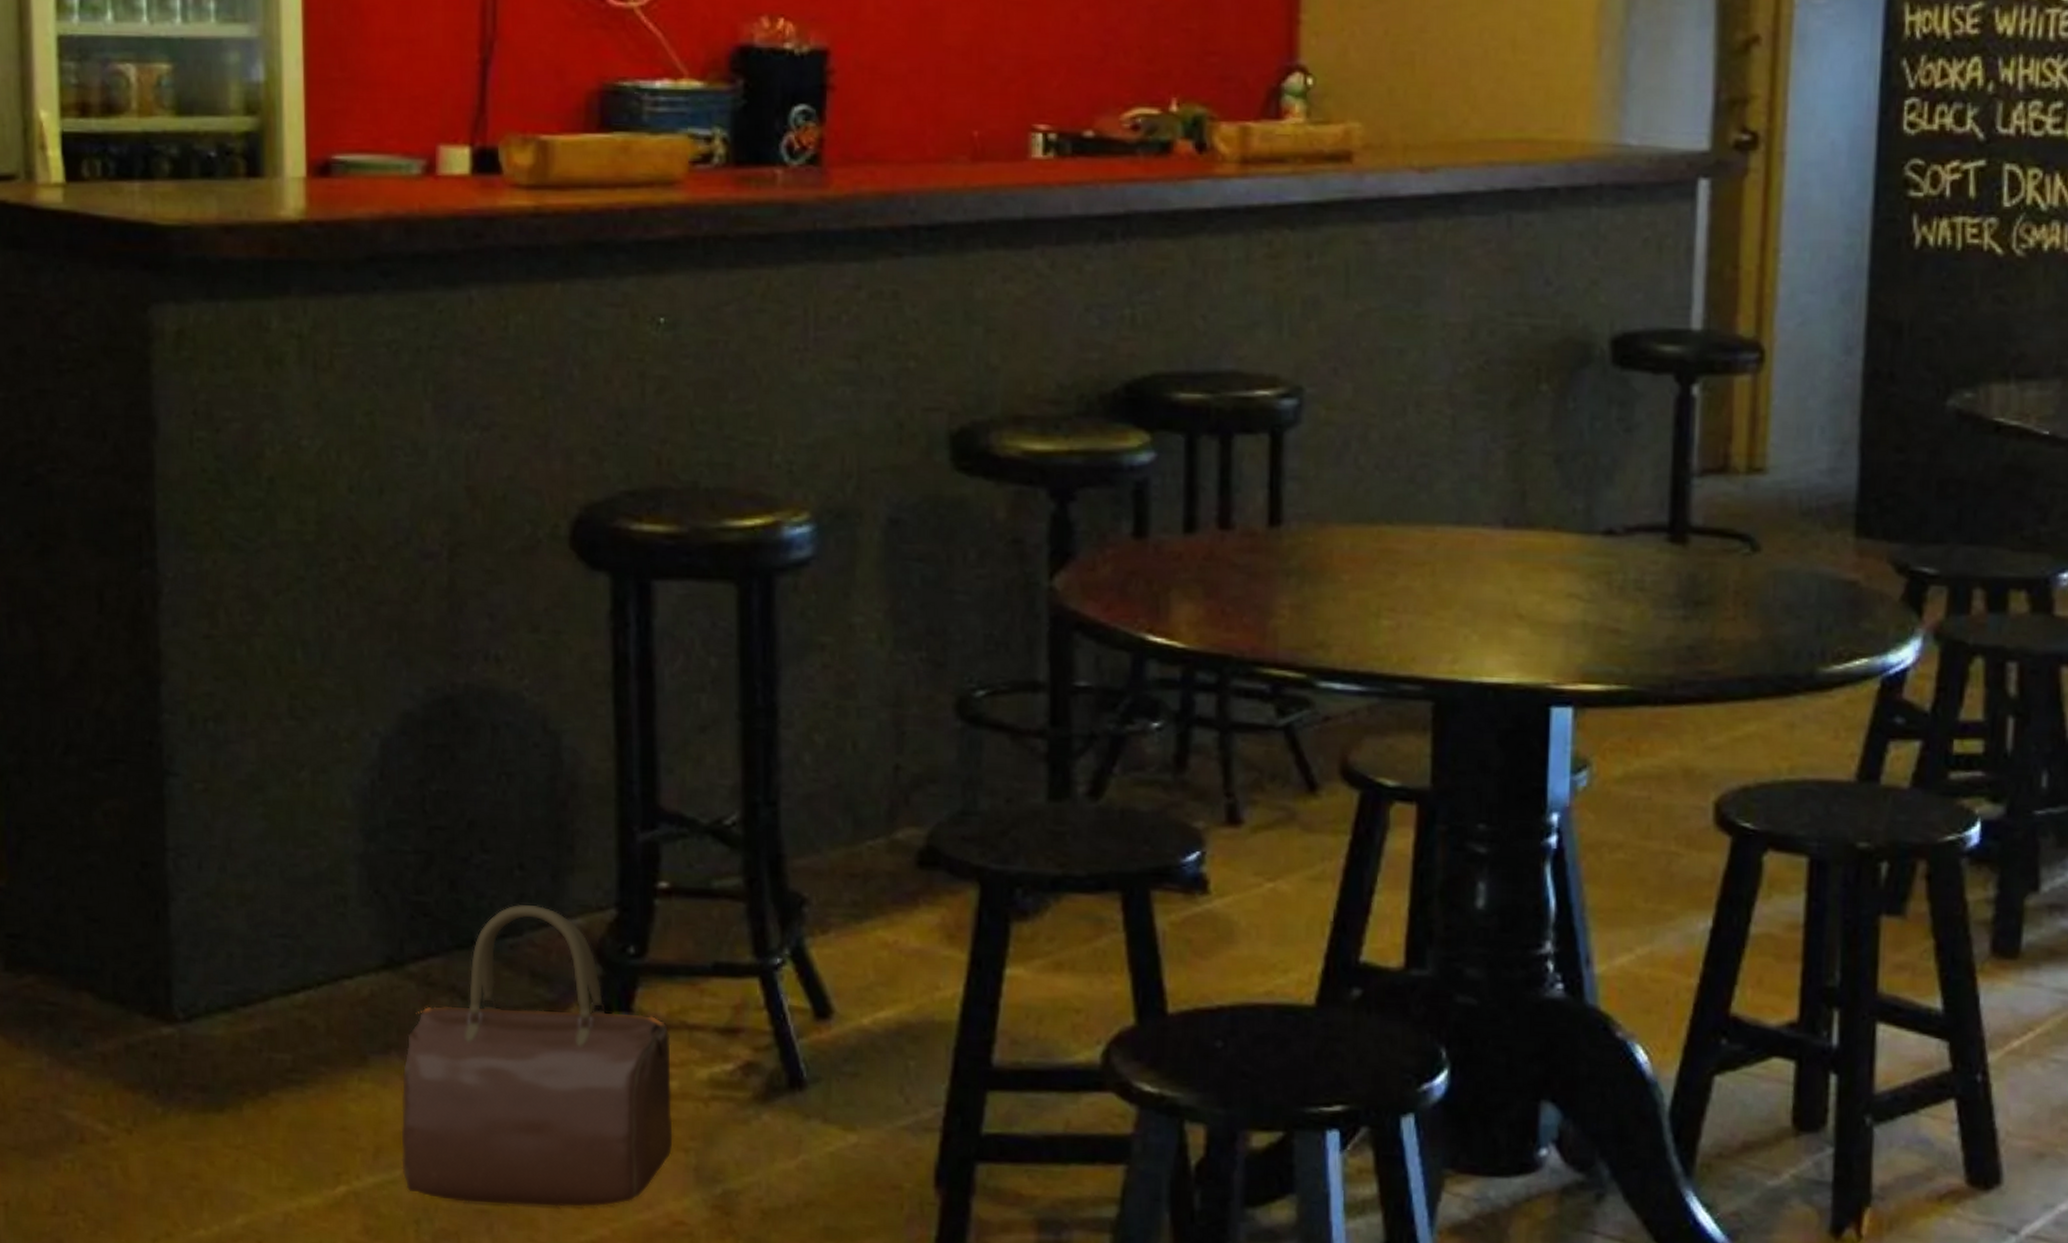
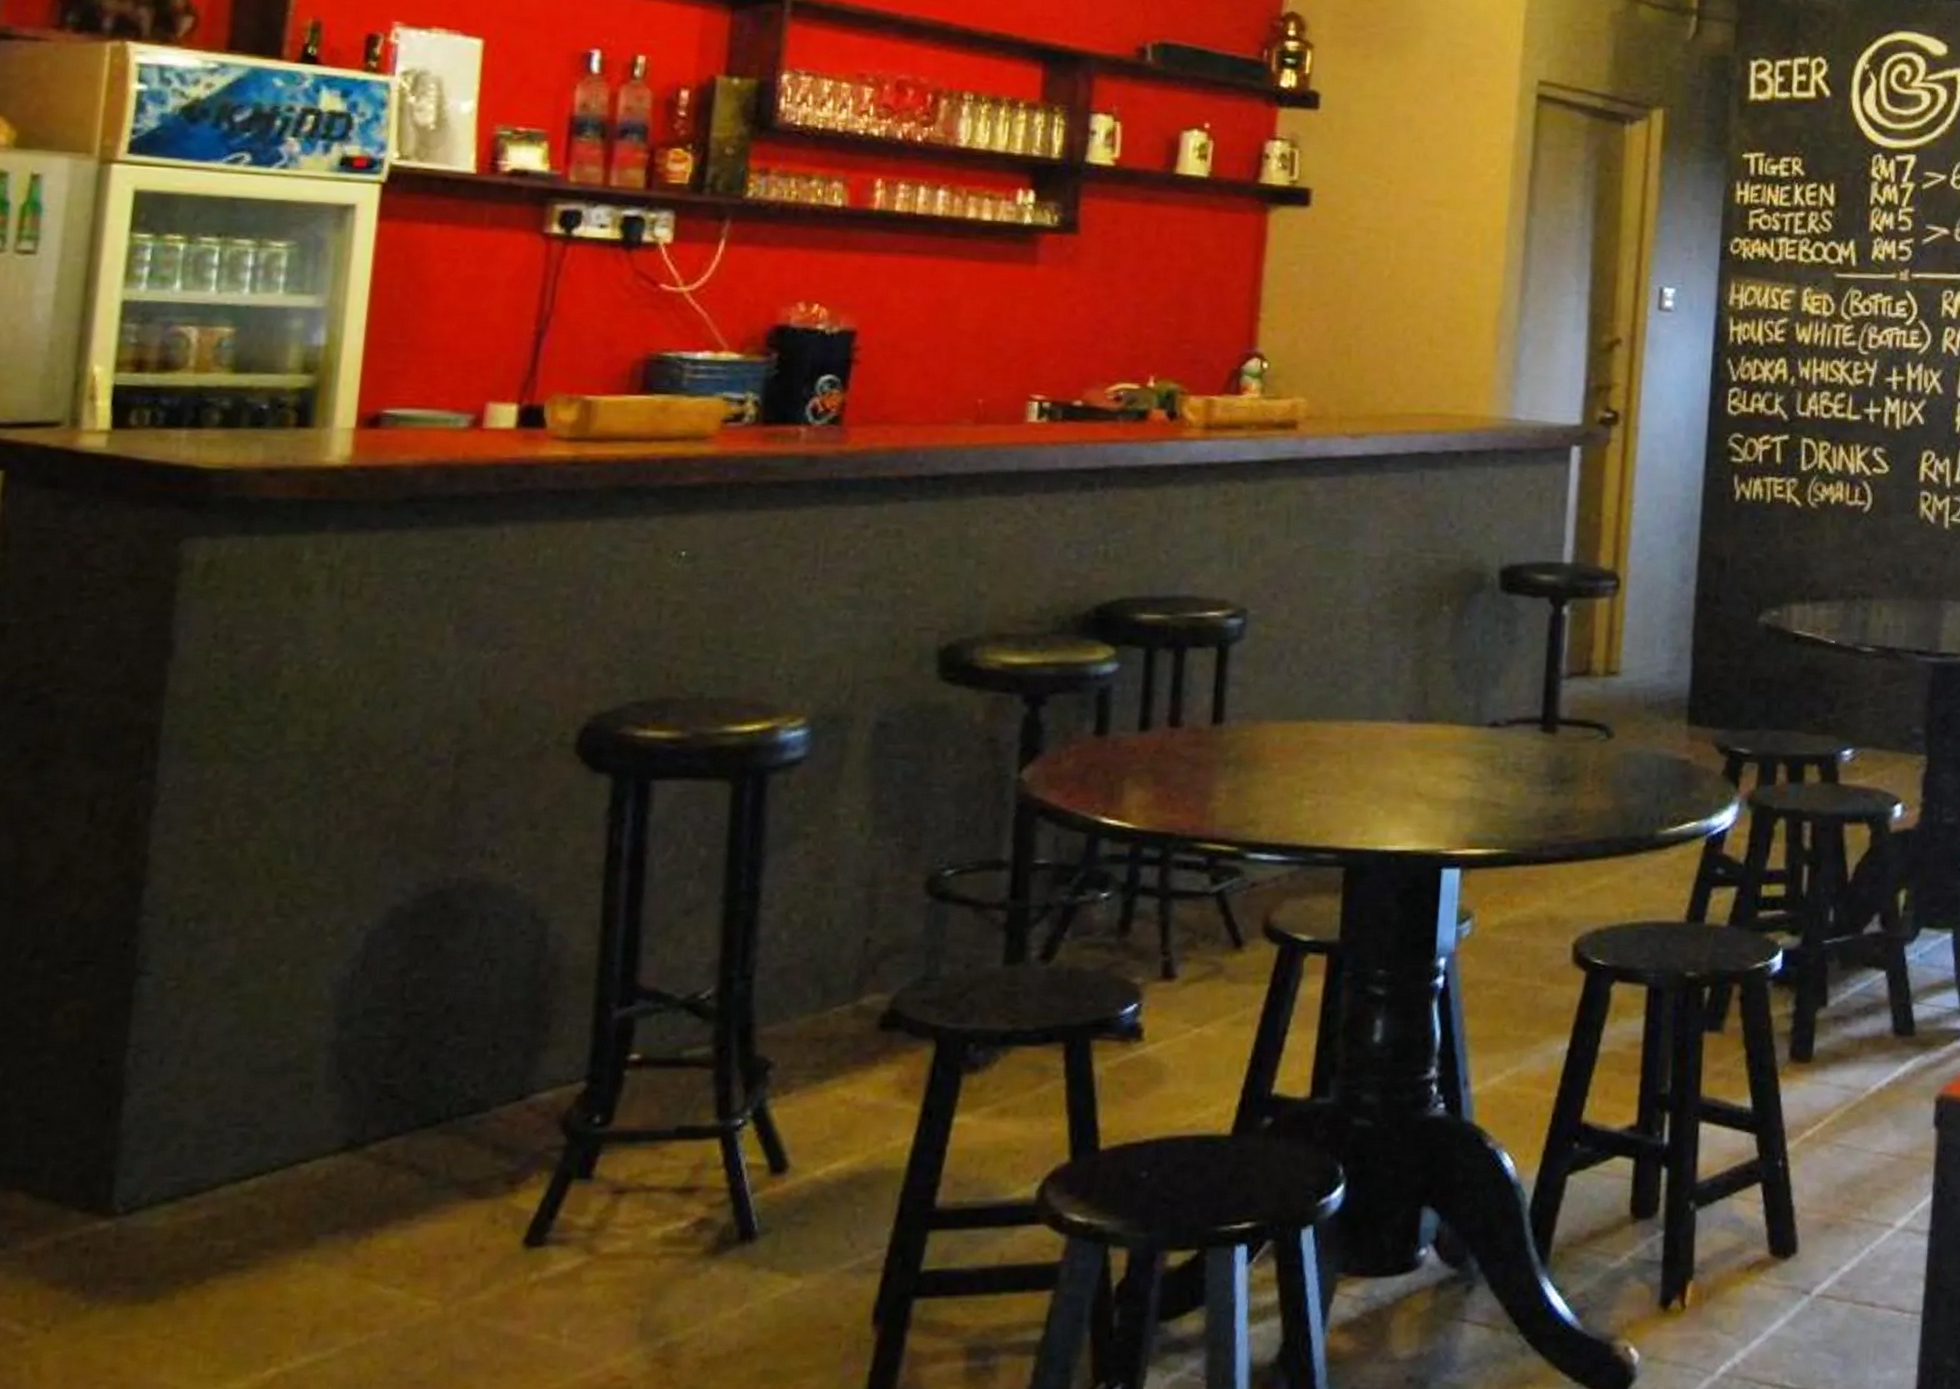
handbag: present [401,905,673,1207] -> none [338,1081,628,1374]

